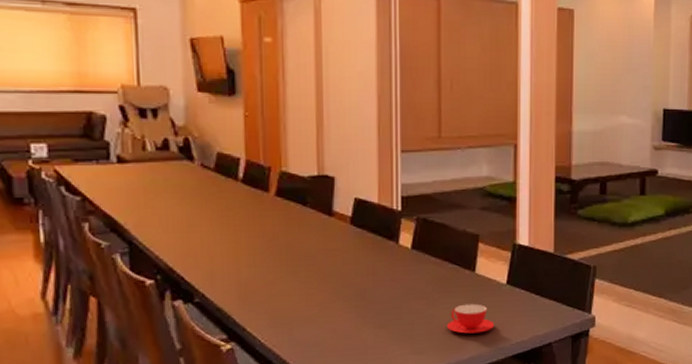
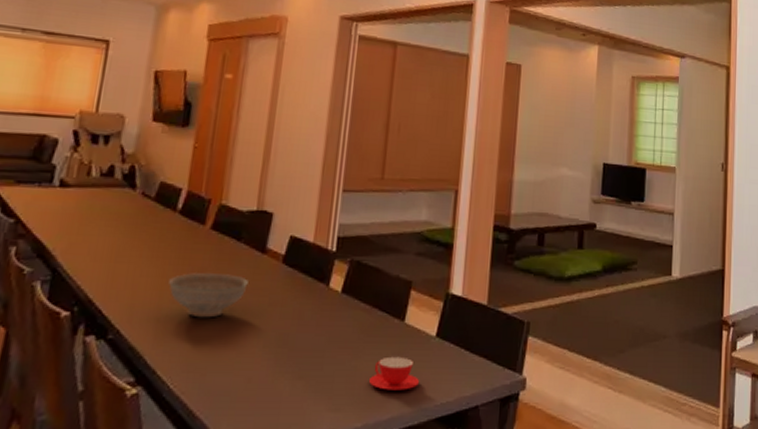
decorative bowl: none [243,237,320,279] -> present [169,273,249,318]

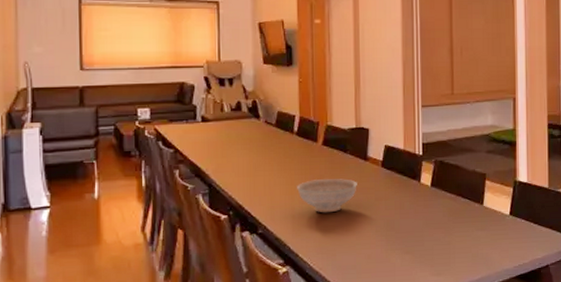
teacup: present [368,356,420,390] -> none [460,232,501,258]

